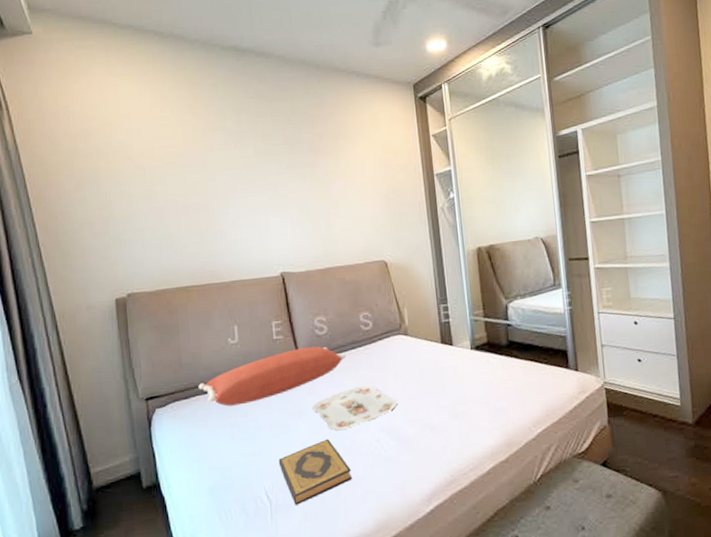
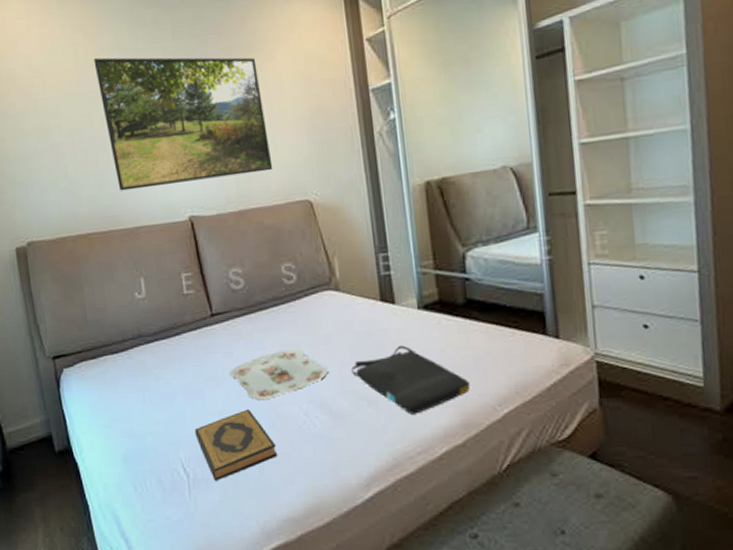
pillow: present [198,346,346,407] -> none [105,302,267,369]
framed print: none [200,136,355,250] -> present [93,57,273,191]
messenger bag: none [417,379,512,437] -> present [351,345,470,415]

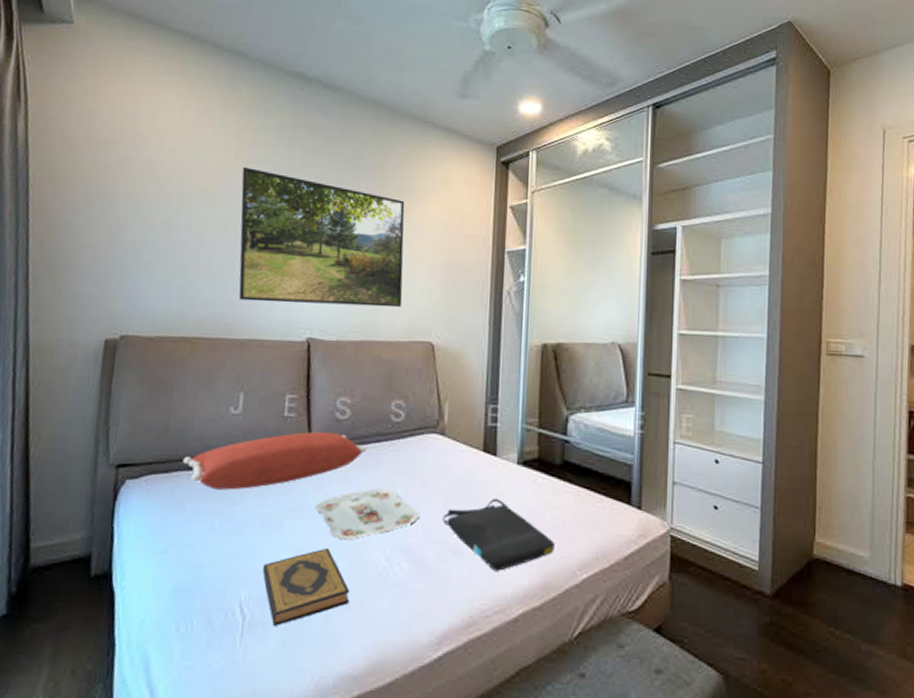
pillow: none [105,302,267,369] -> present [183,431,368,490]

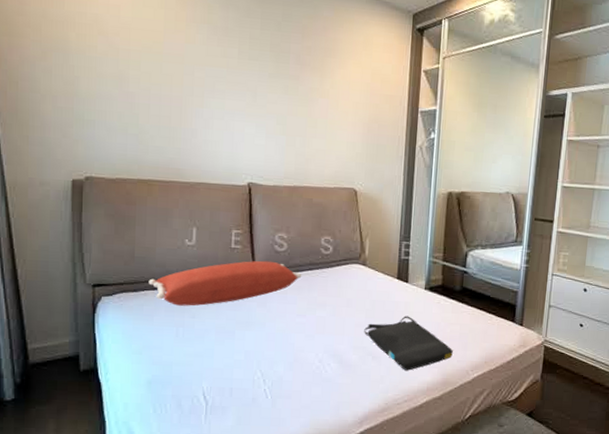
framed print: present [238,167,405,308] -> none [182,26,331,158]
hardback book: present [262,547,350,626] -> none [220,351,291,409]
serving tray: present [316,488,419,539] -> none [261,307,345,345]

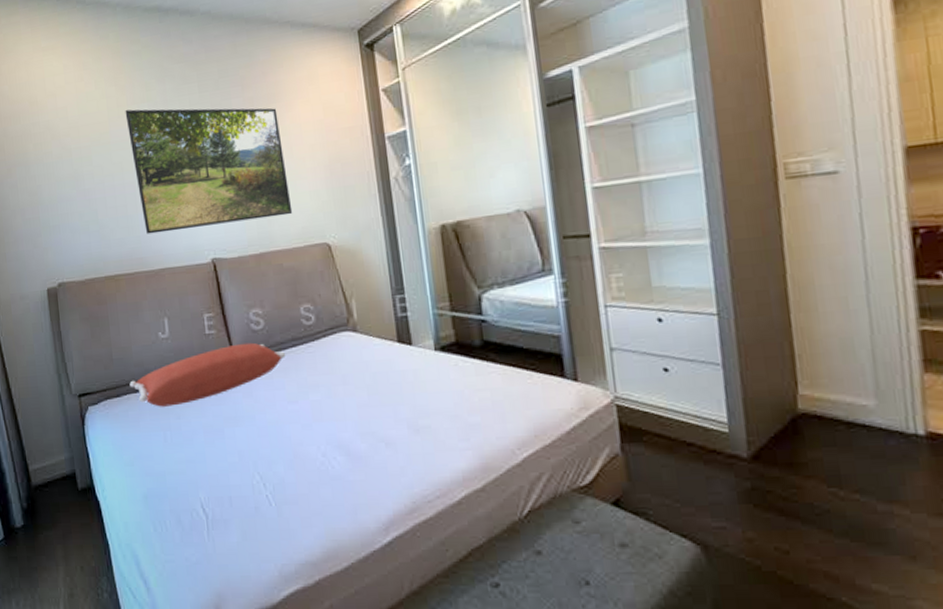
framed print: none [182,26,331,158] -> present [125,108,293,234]
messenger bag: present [364,316,453,371] -> none [369,386,489,457]

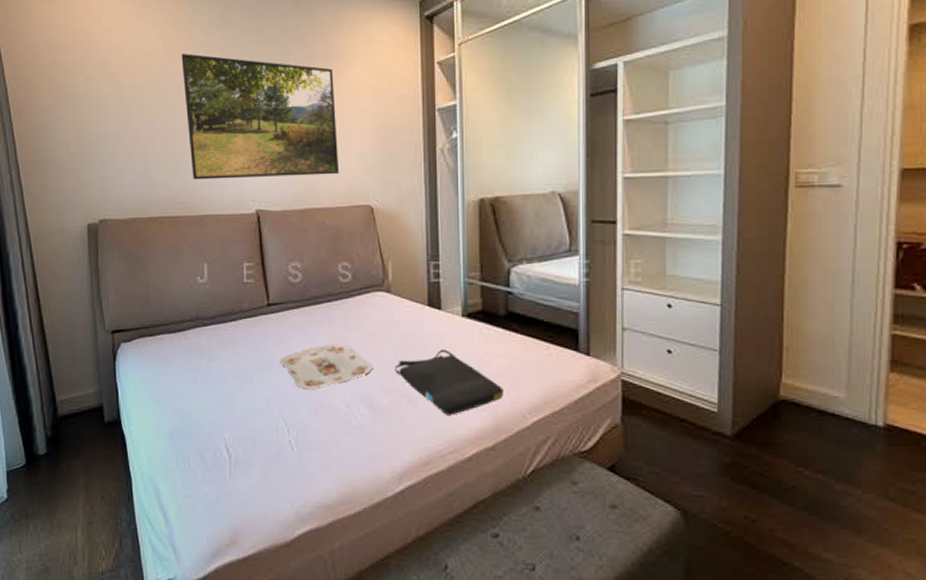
pillow: present [129,342,286,407] -> none [164,294,321,349]
serving tray: none [249,389,346,440] -> present [280,344,372,389]
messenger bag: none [369,386,489,457] -> present [395,349,504,415]

